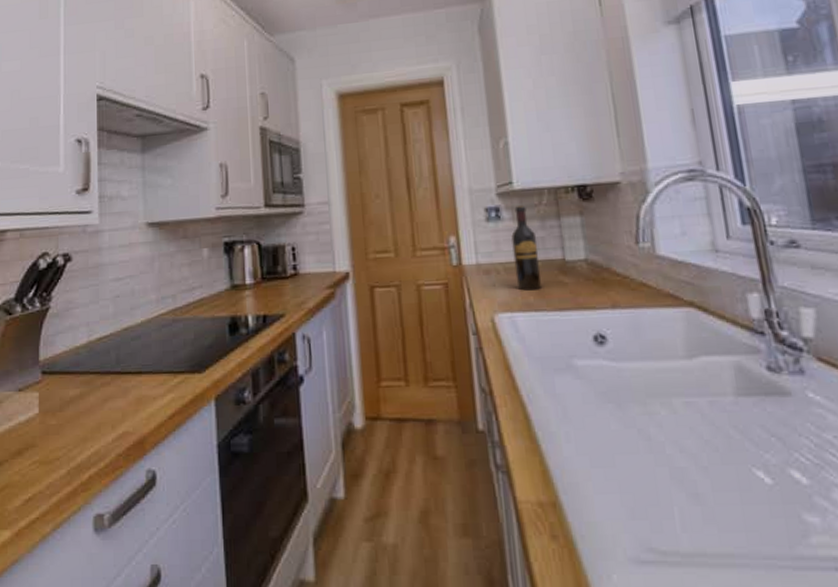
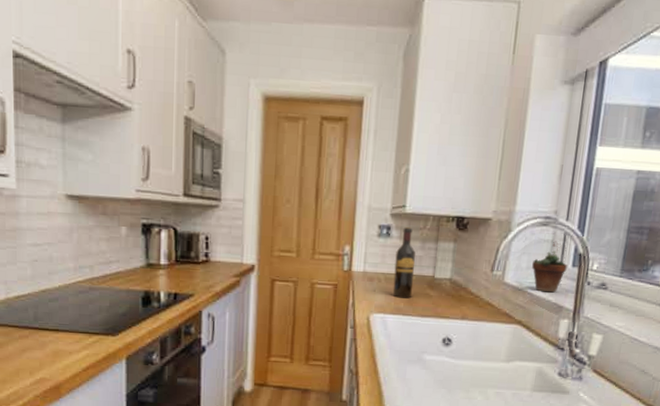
succulent plant: none [687,196,737,261] -> present [532,241,568,293]

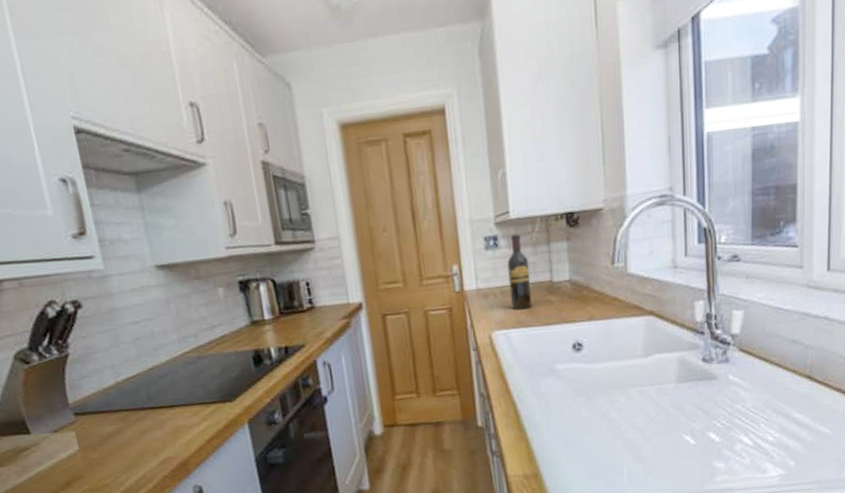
succulent plant: present [532,241,568,293] -> none [655,219,693,276]

